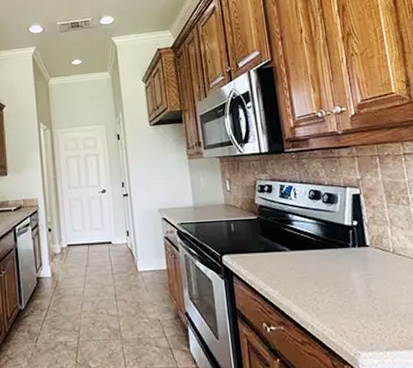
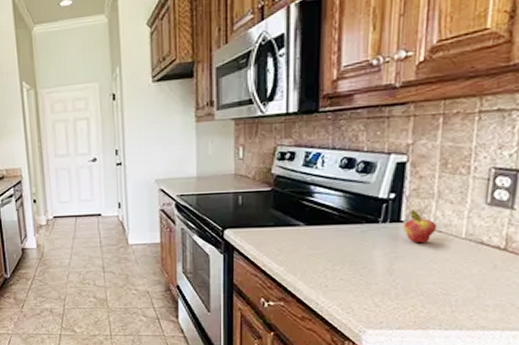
fruit: none [369,235,397,266] -> present [402,210,437,244]

